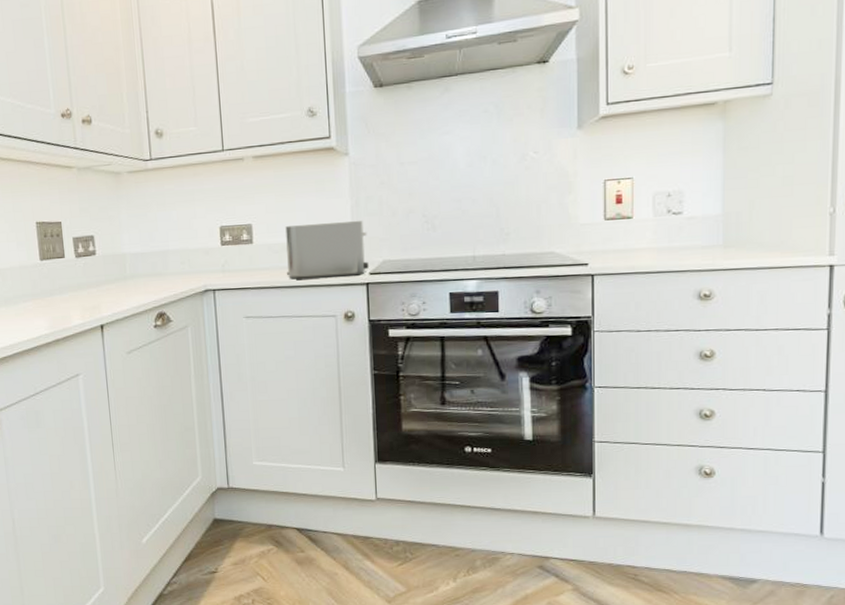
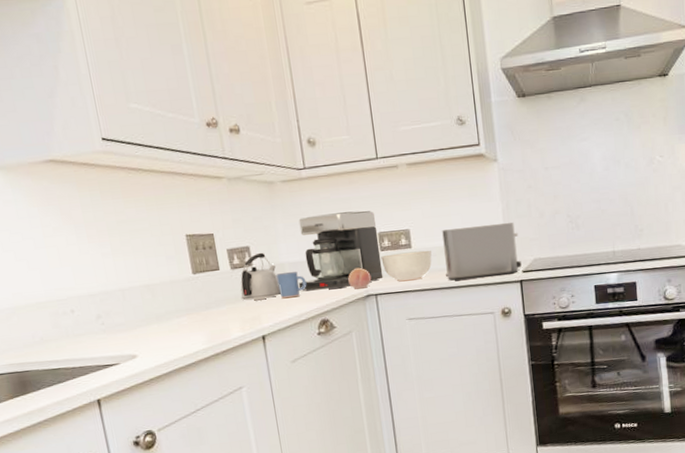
kettle: none [82,242,121,290] -> present [240,252,281,301]
mug: none [118,262,147,289] -> present [276,271,307,299]
coffee maker: none [138,203,223,283] -> present [298,211,384,291]
fruit: none [187,261,211,283] -> present [348,267,372,289]
bowl: none [221,246,274,278] -> present [381,250,432,282]

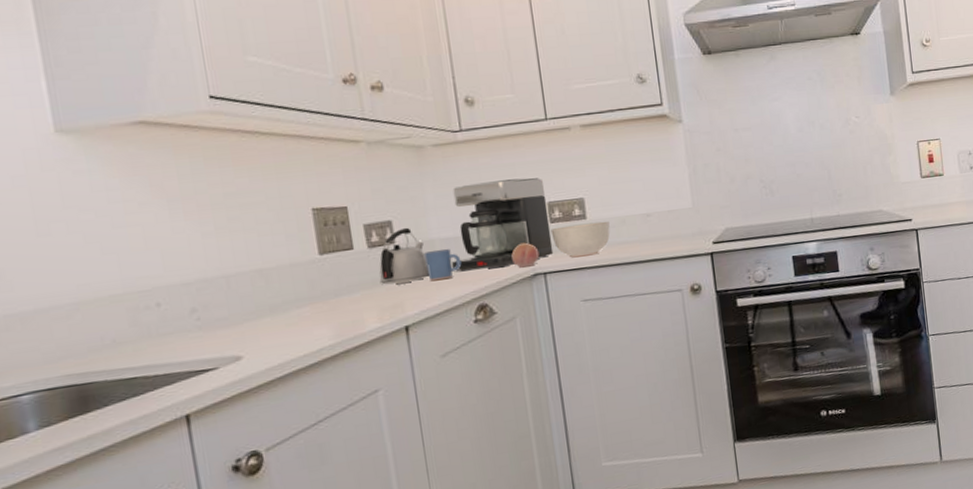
toaster: present [441,222,522,282] -> none [620,188,712,256]

